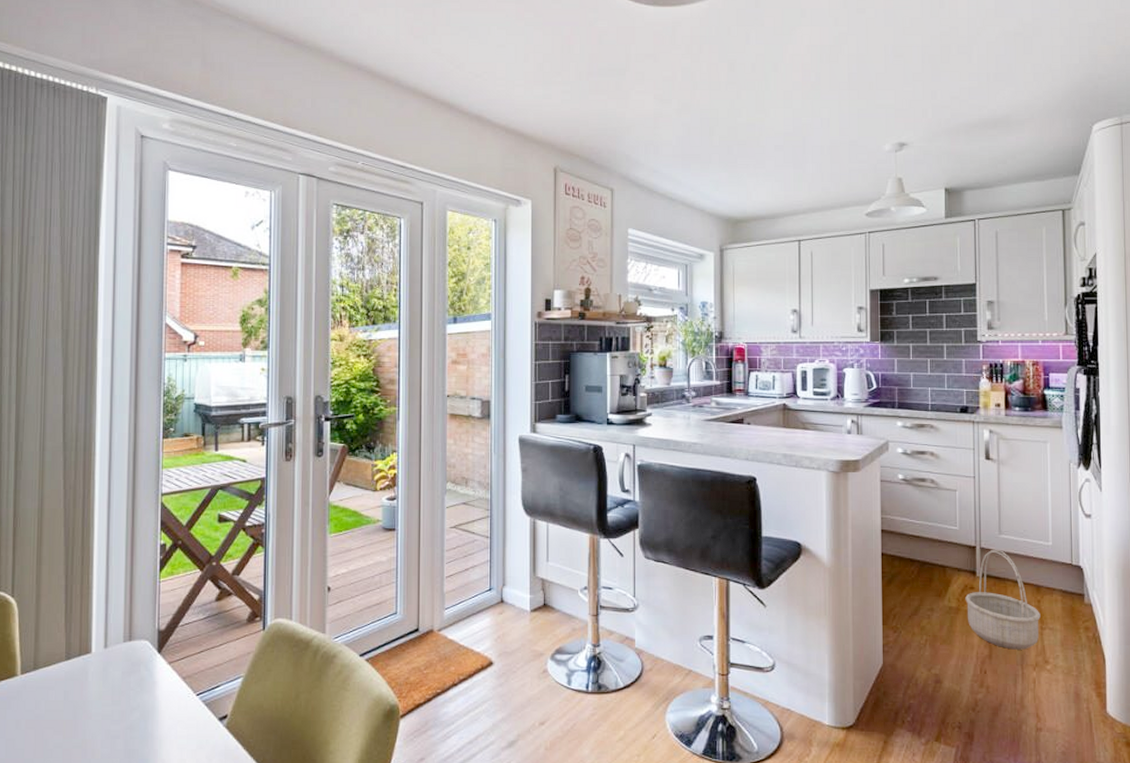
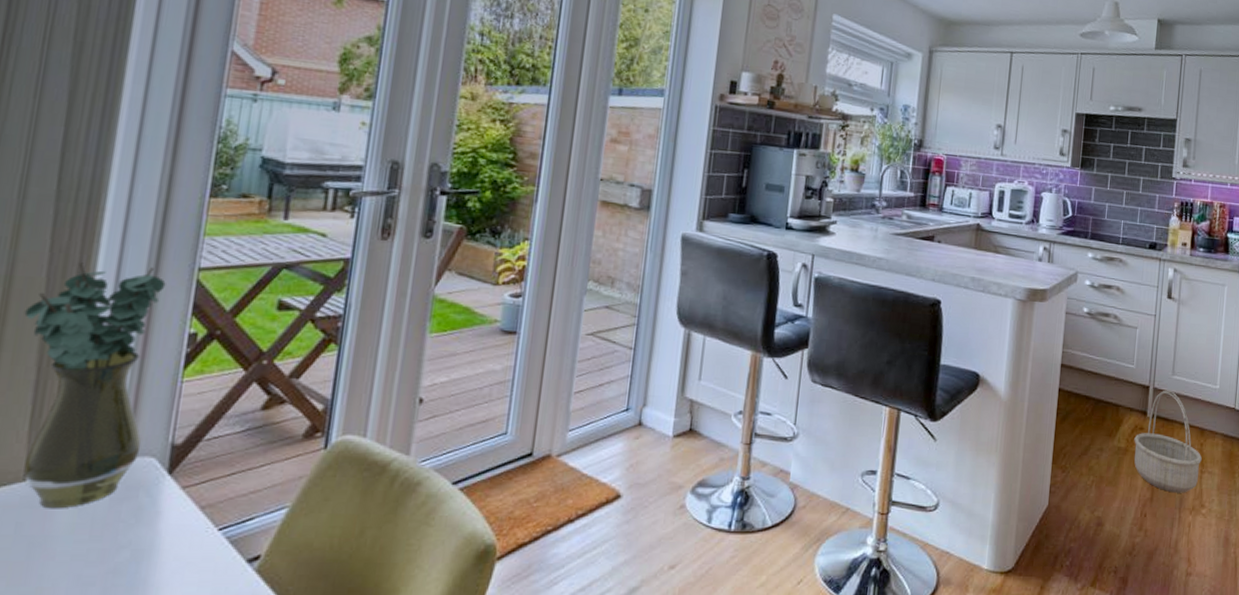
vase: none [53,495,141,681] -> present [23,262,166,509]

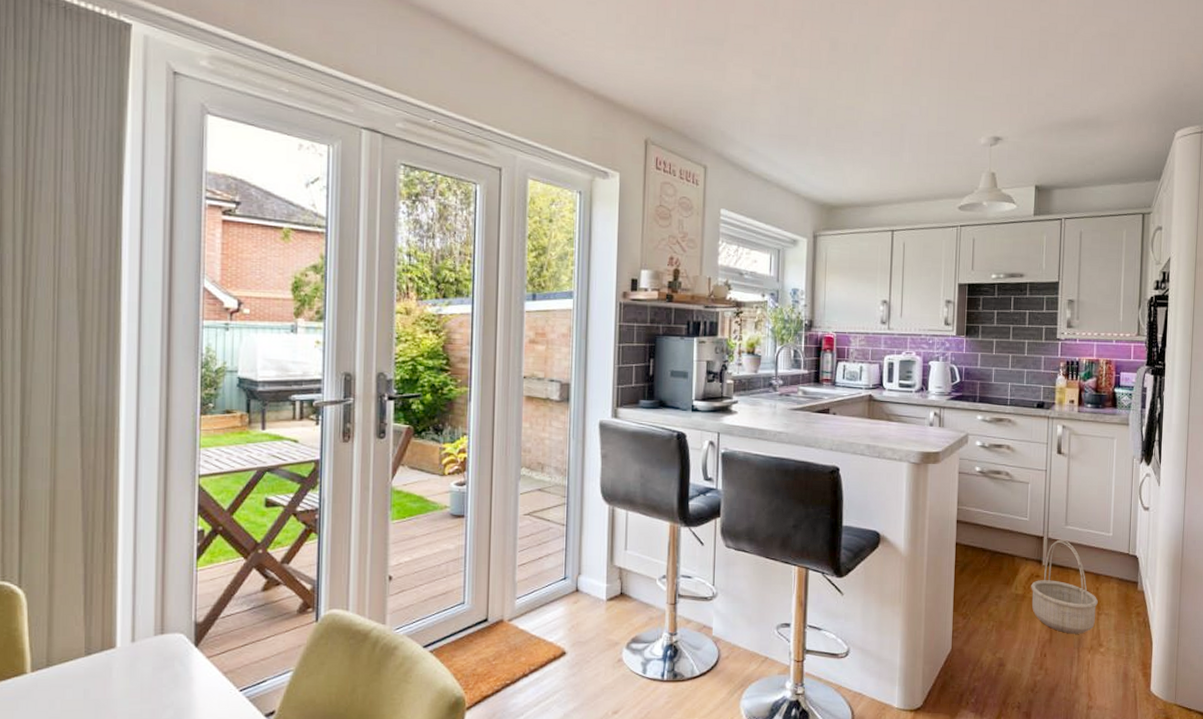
vase: present [23,262,166,509] -> none [68,476,174,678]

